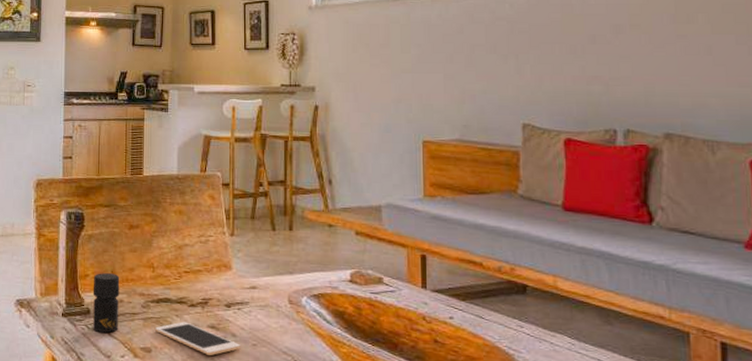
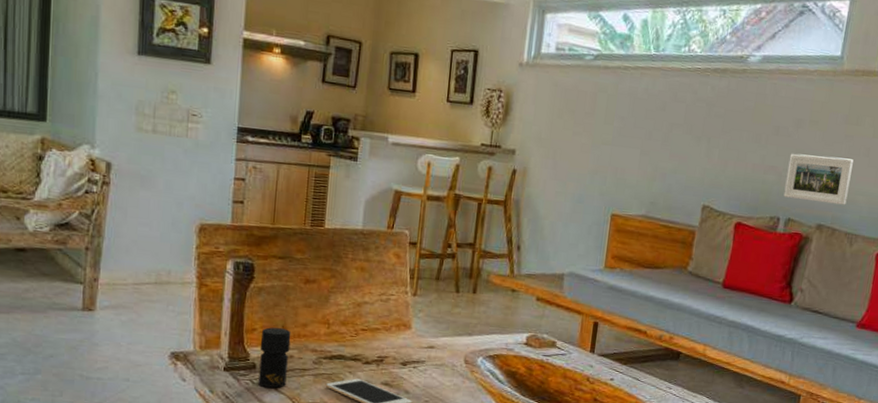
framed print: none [614,59,696,110] -> present [783,153,854,205]

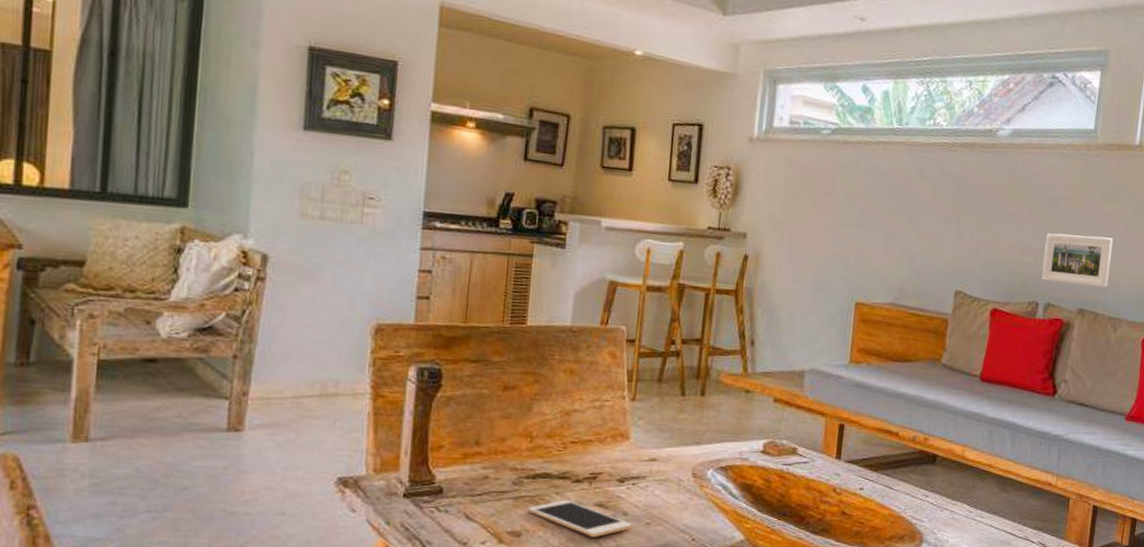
jar: present [258,327,291,388] -> none [446,443,486,515]

